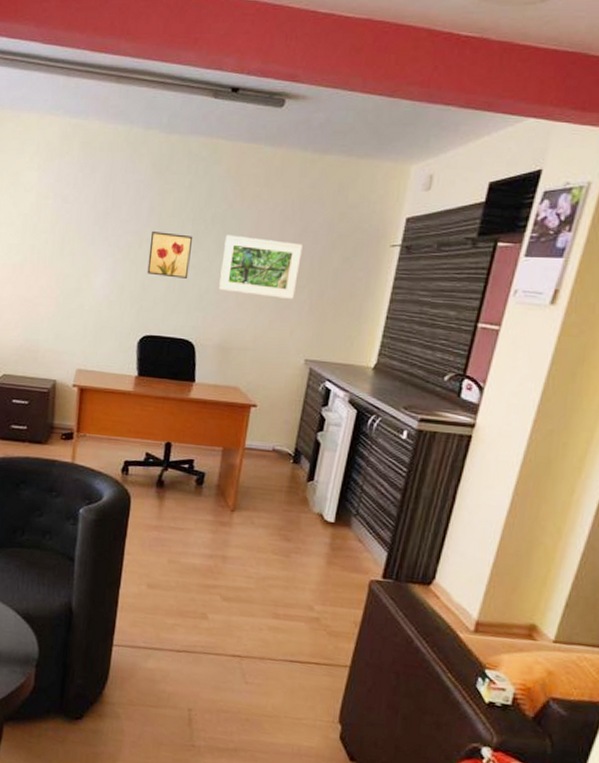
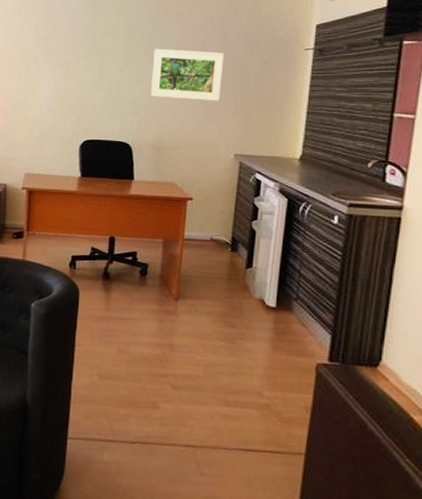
wall art: present [147,232,193,279] -> none [85,49,125,88]

